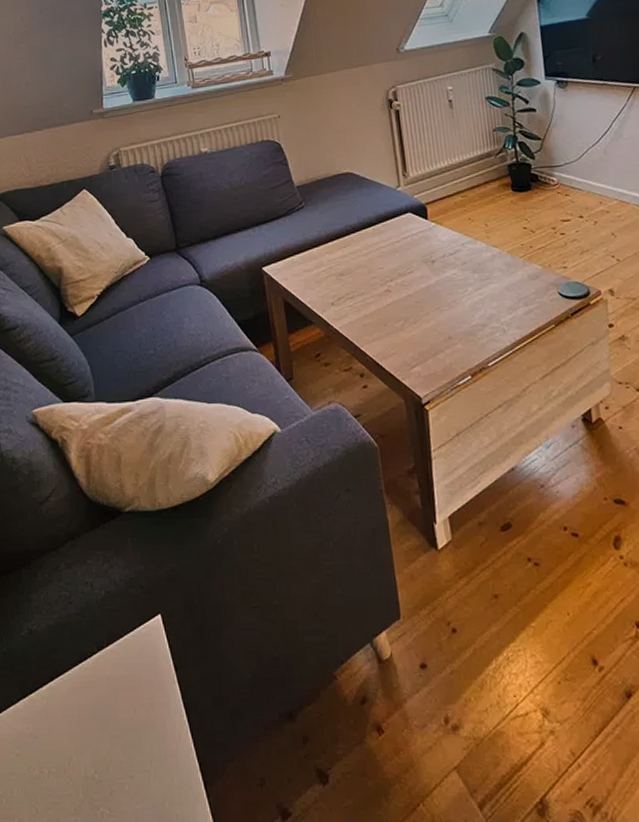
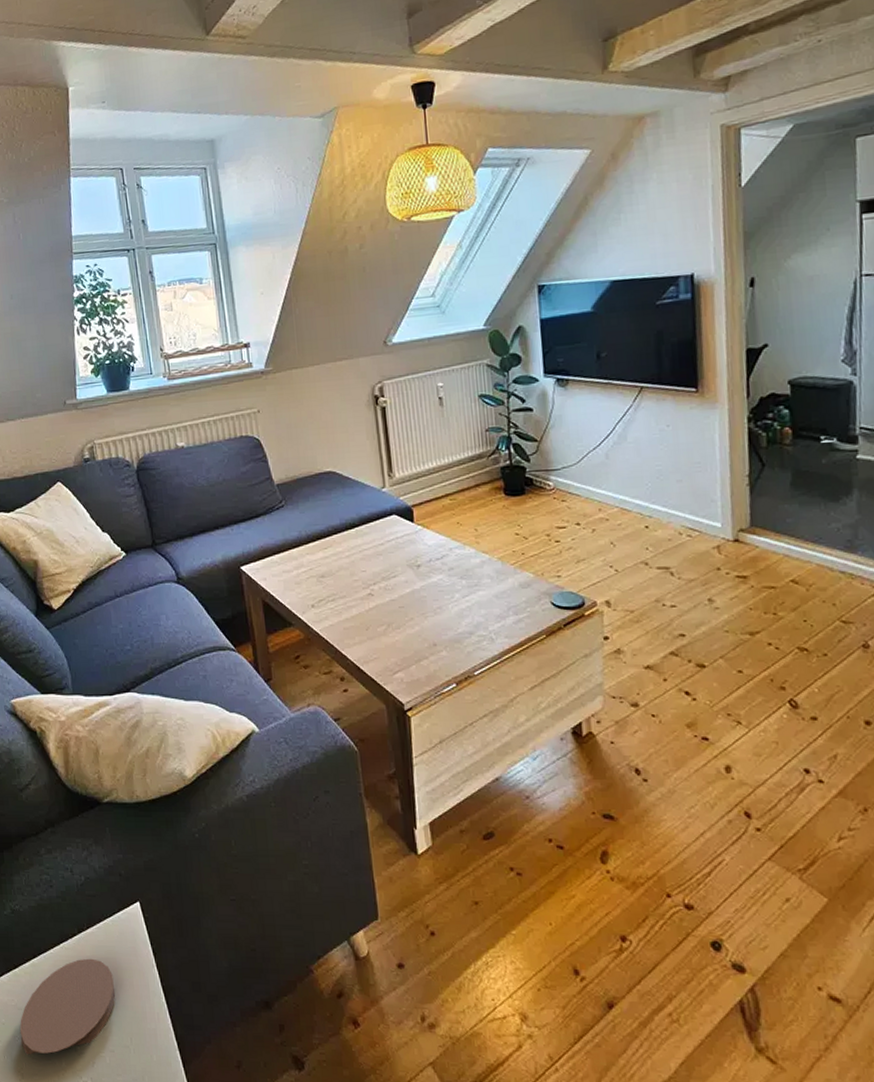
coaster: none [35,677,136,787] -> present [19,958,116,1055]

